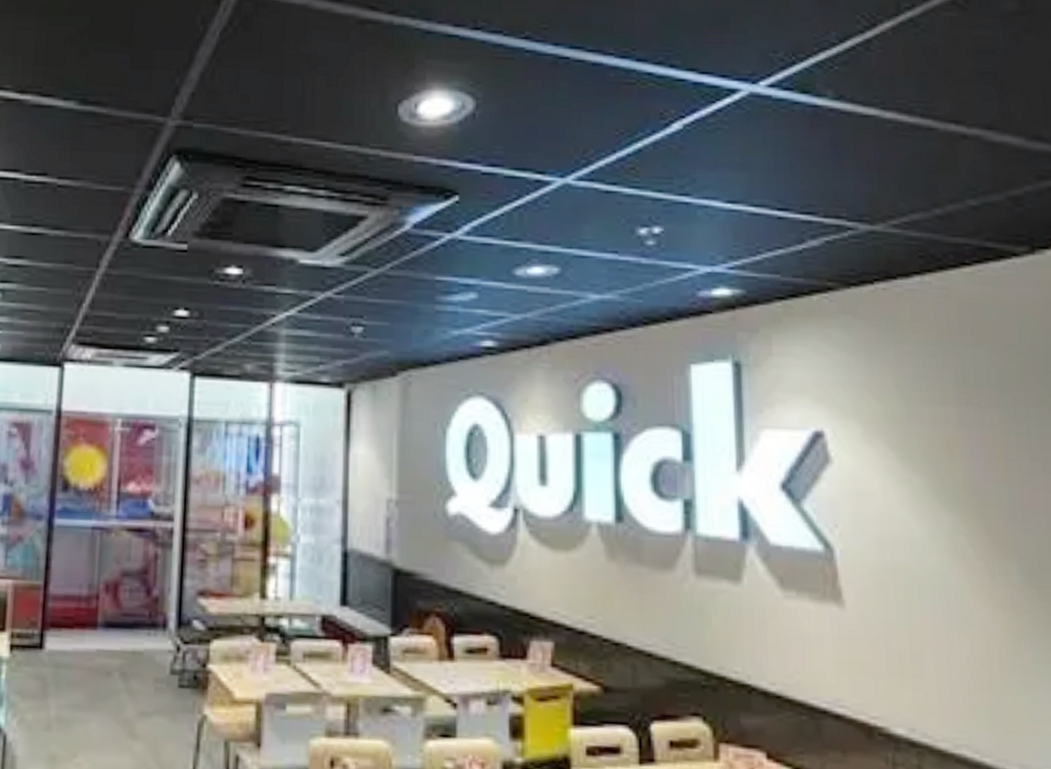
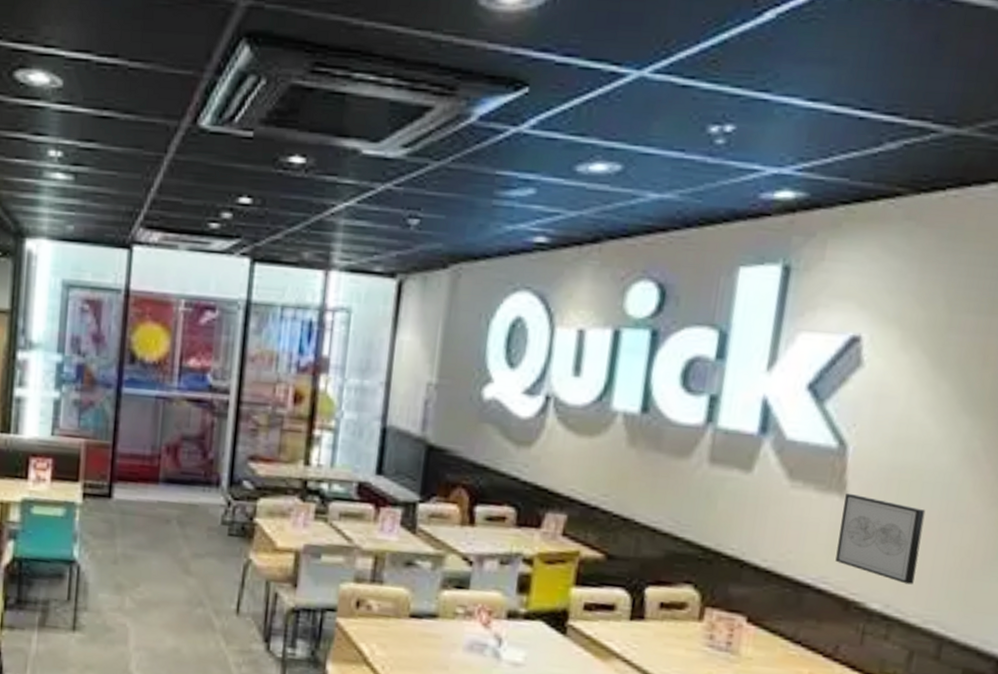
wall art: none [843,602,934,703] -> present [835,494,926,585]

